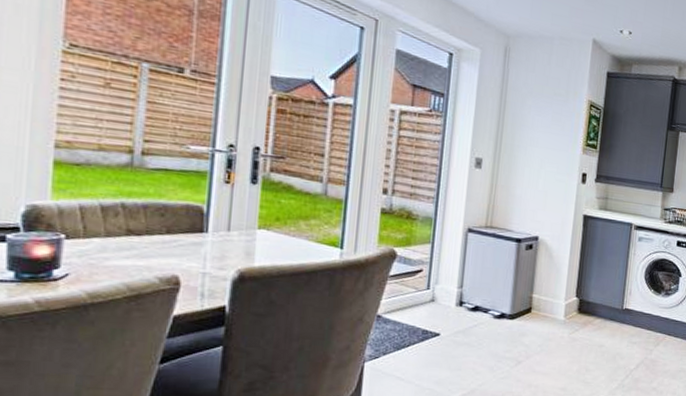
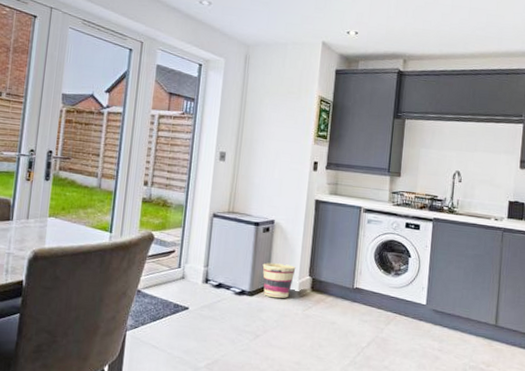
basket: none [525,283,562,322] -> present [262,262,296,299]

